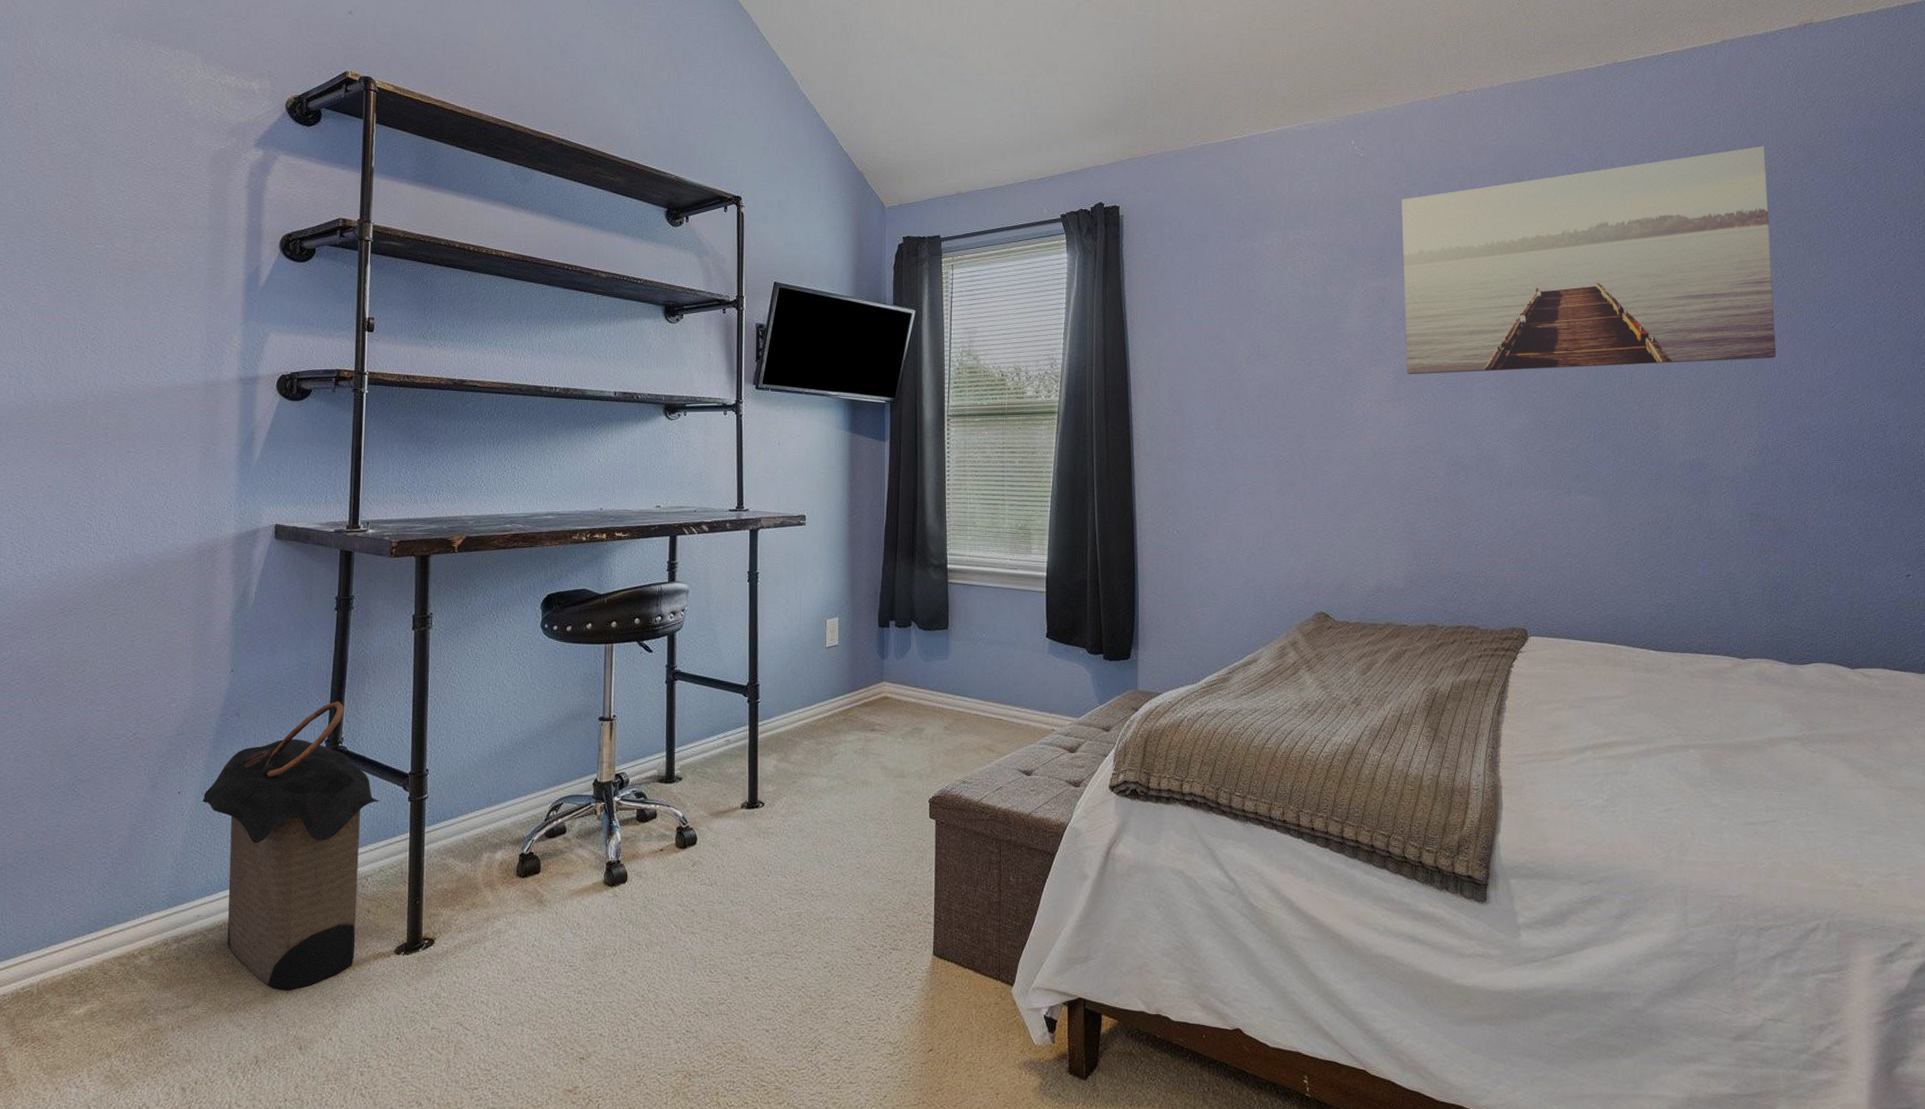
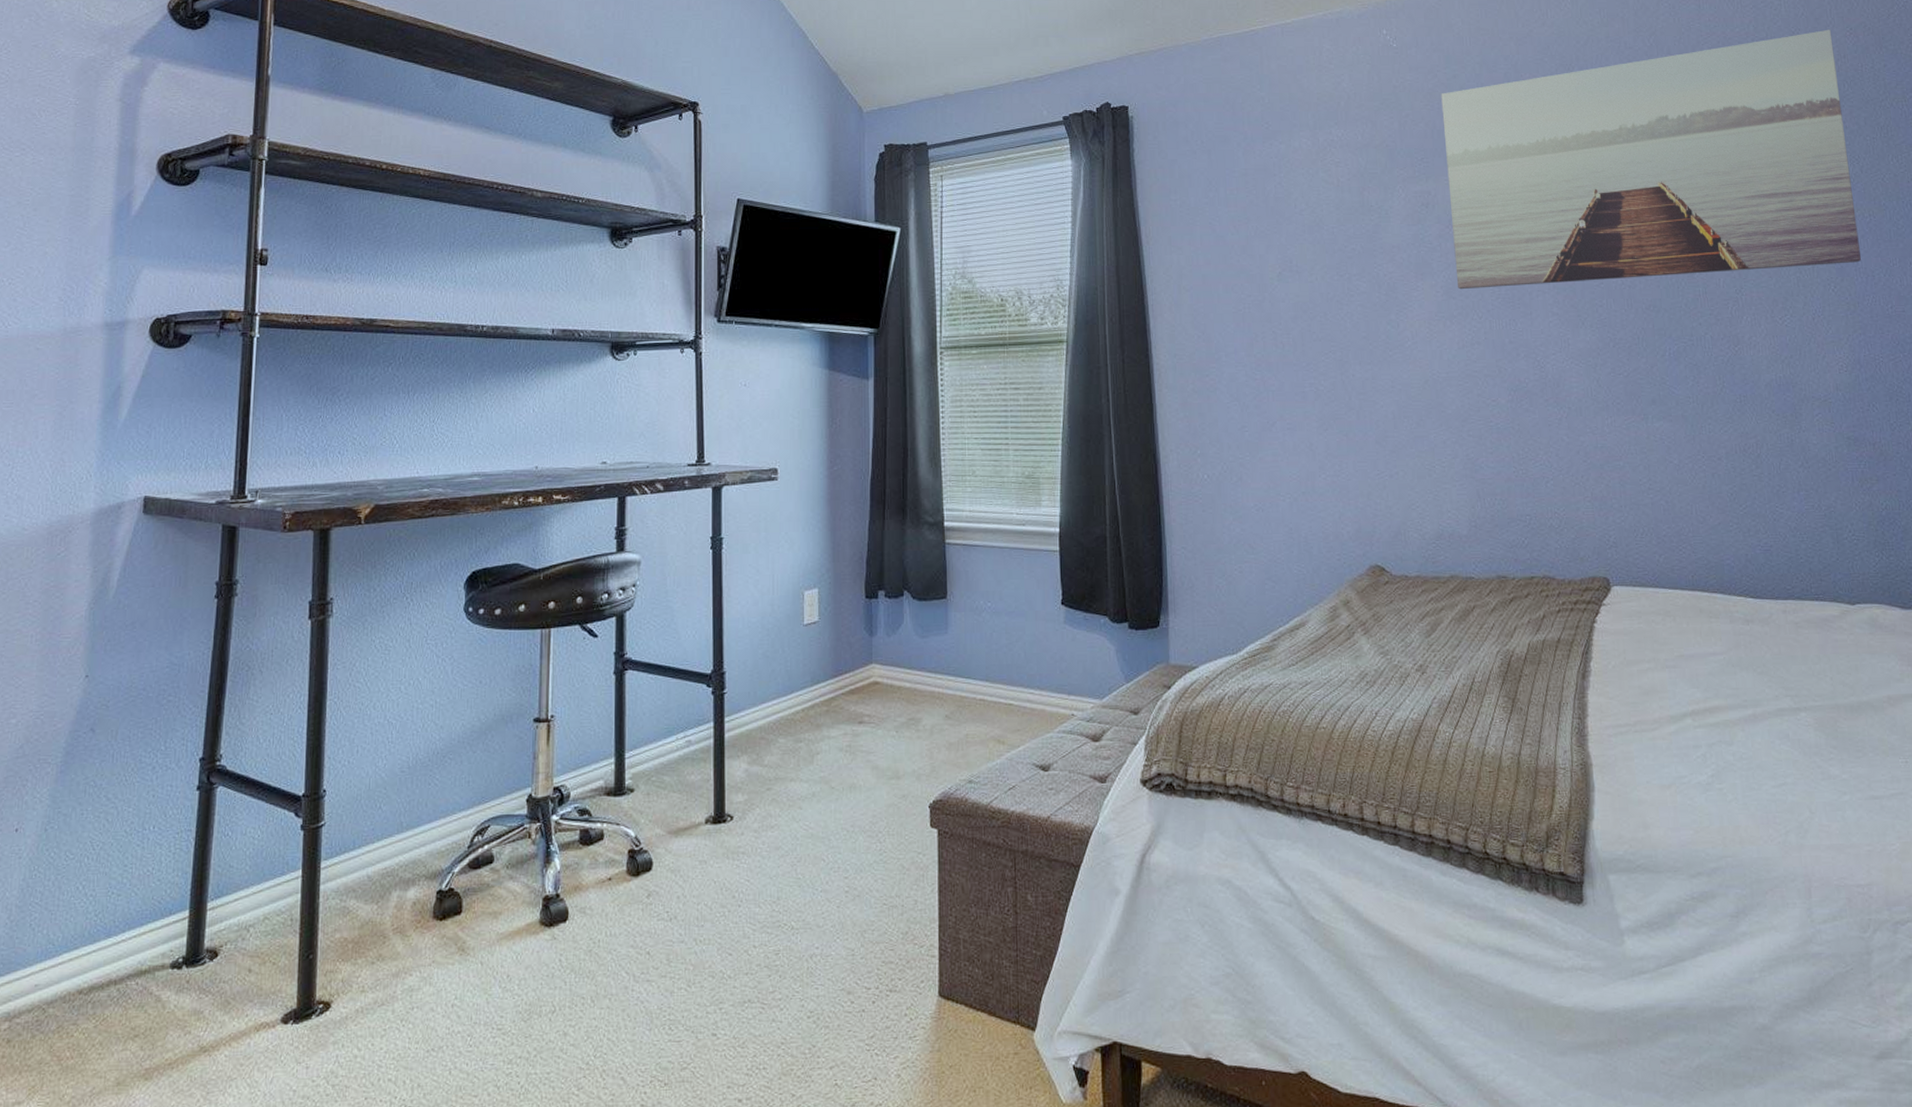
laundry hamper: present [202,701,379,991] -> none [45,709,265,1077]

